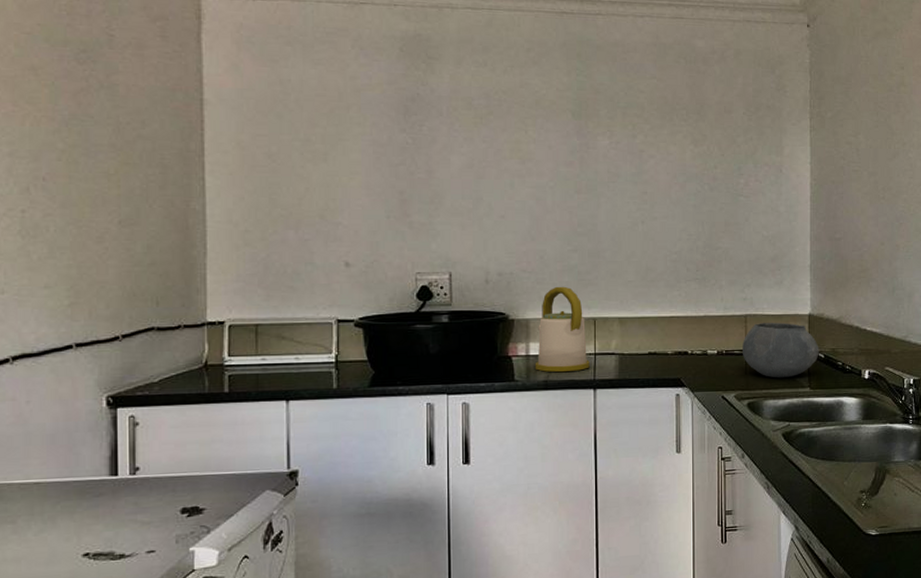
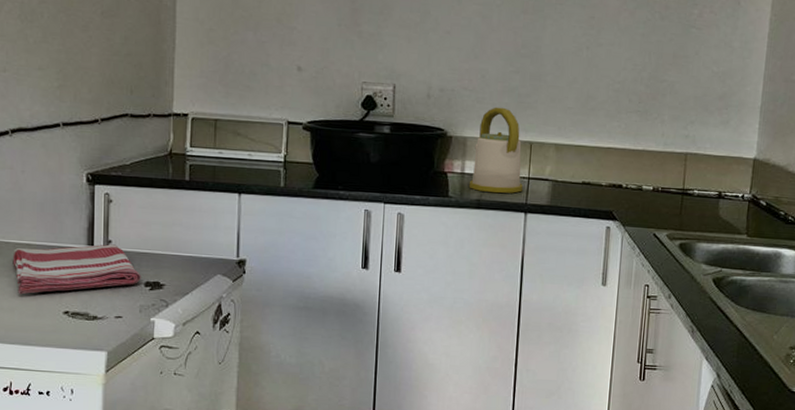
dish towel: none [17,471,177,541] -> present [13,244,141,295]
bowl: present [743,322,819,378] -> none [679,162,761,222]

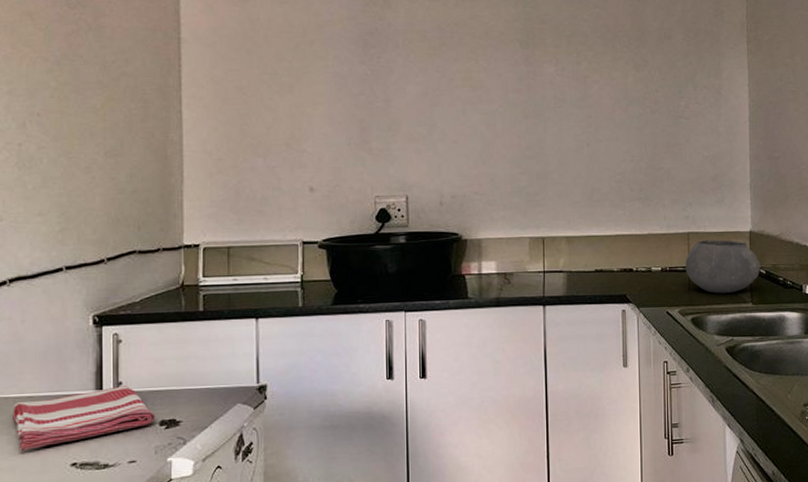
kettle: present [468,107,523,194] -> none [487,207,539,290]
bowl: none [679,162,761,222] -> present [686,239,760,294]

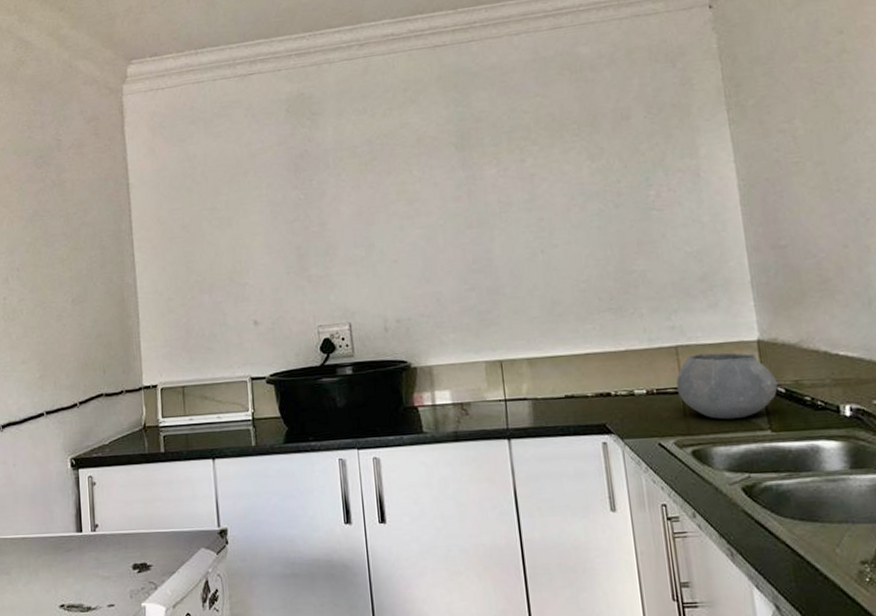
dish towel: present [13,386,156,452] -> none [10,528,129,592]

